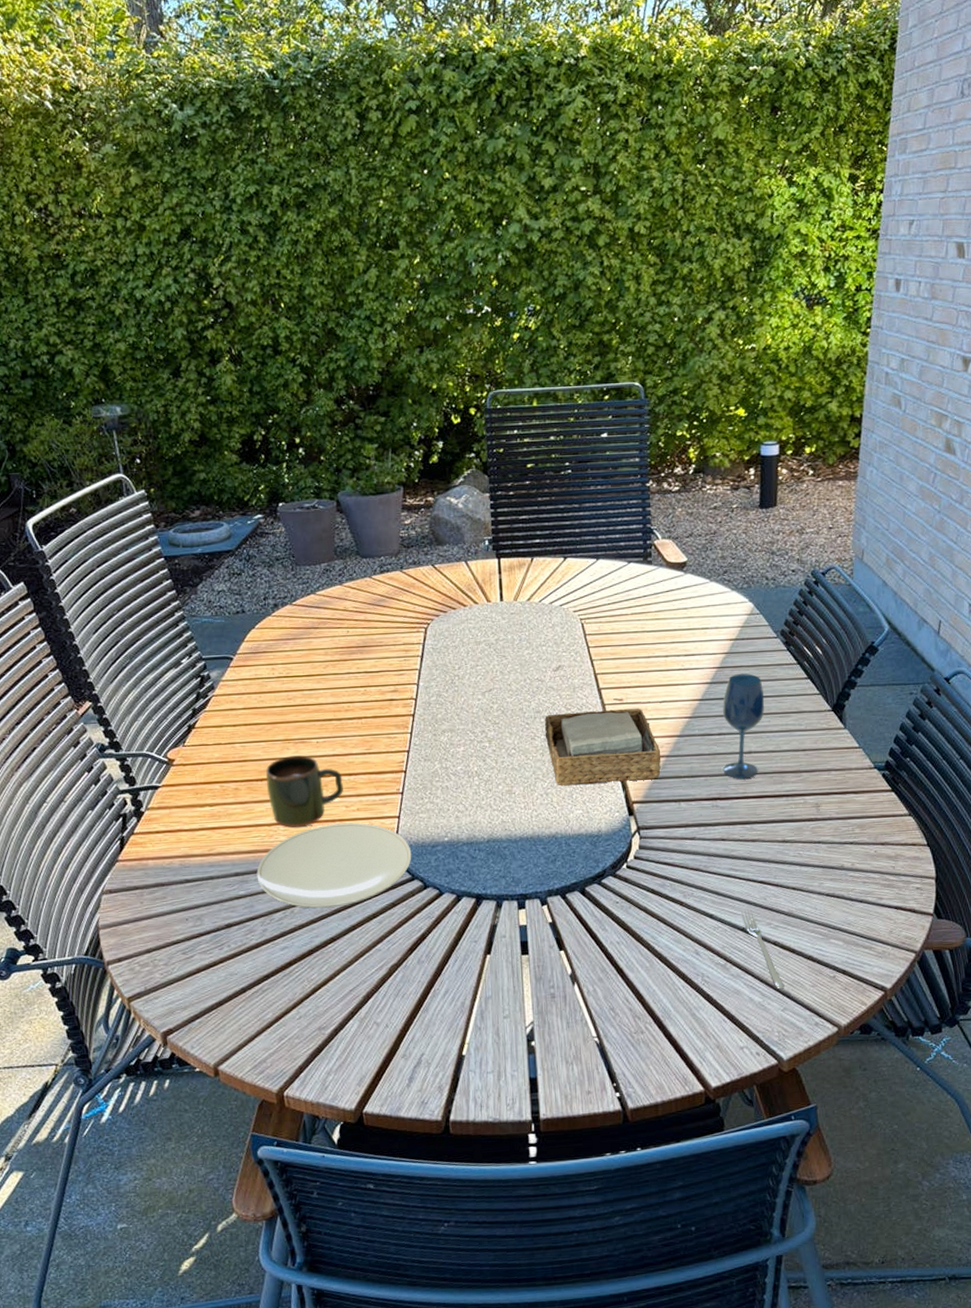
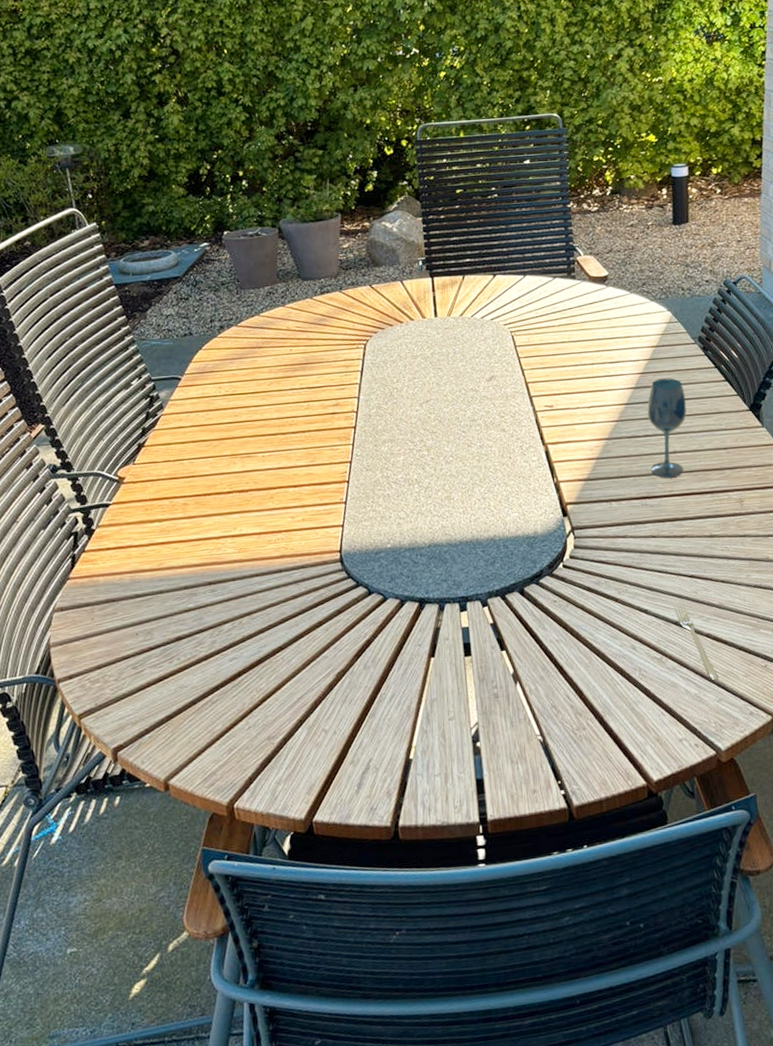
plate: present [256,822,412,909] -> none [205,532,356,619]
mug: present [265,755,343,828] -> none [213,469,289,540]
napkin holder: present [544,709,661,786] -> none [480,414,592,490]

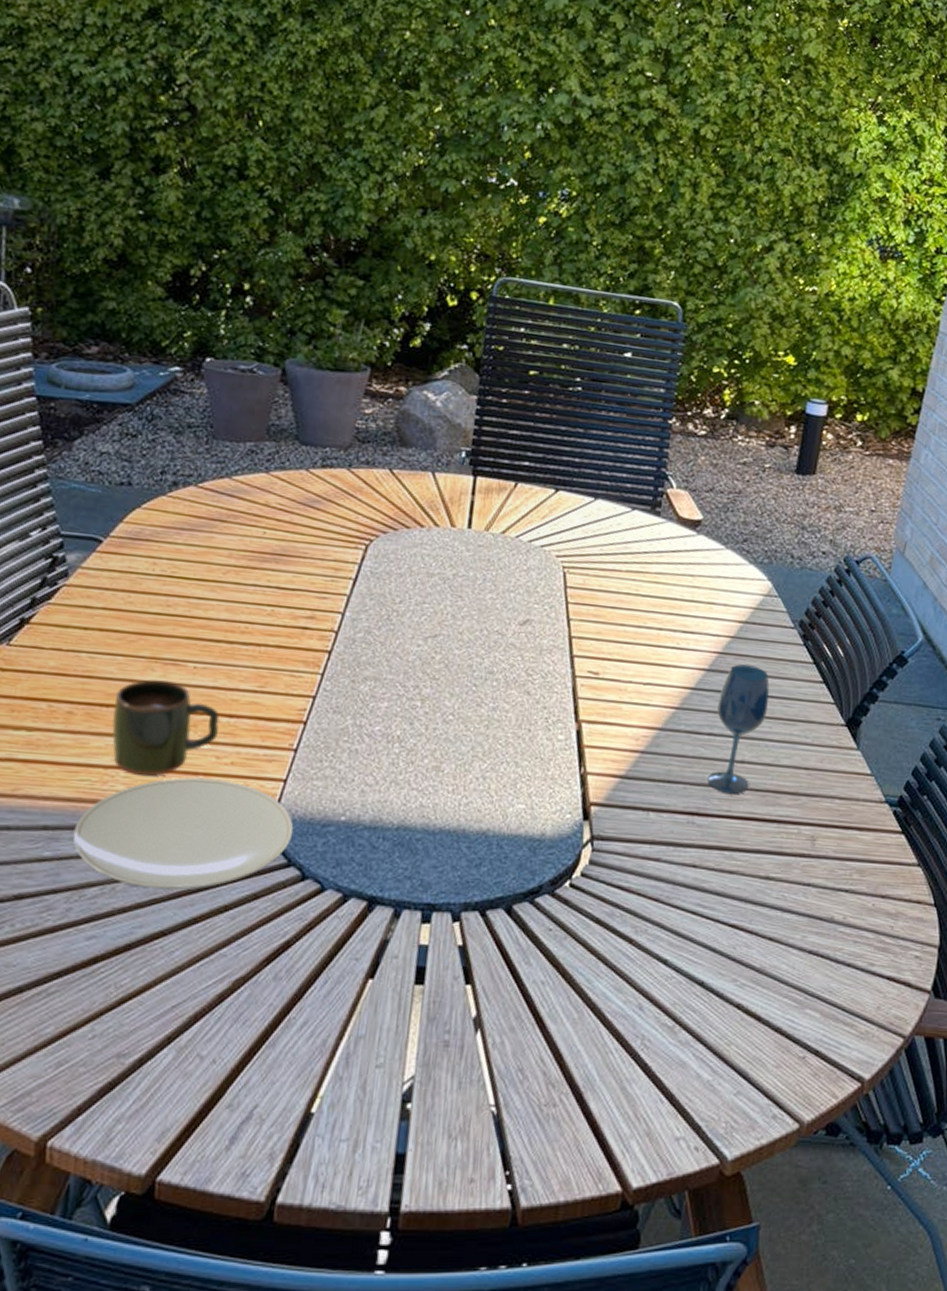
plate: none [205,532,356,619] -> present [72,777,294,890]
mug: none [213,469,289,540] -> present [111,679,220,776]
fork: present [674,603,719,681] -> none [702,959,742,1067]

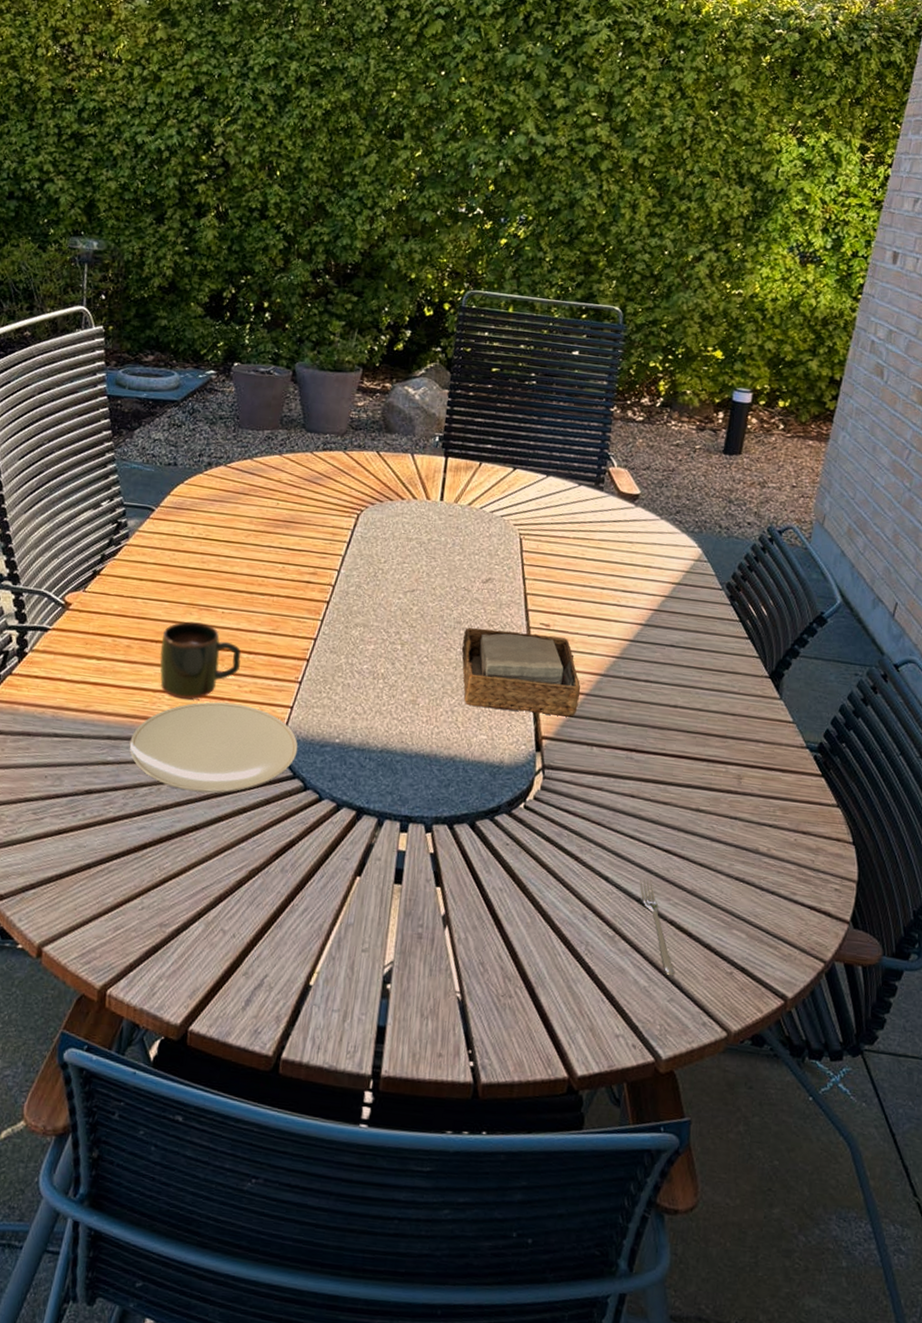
napkin holder: none [494,678,634,779] -> present [461,628,580,717]
fork: none [702,959,742,1067] -> present [639,878,675,977]
wineglass: present [706,664,770,794] -> none [643,620,700,734]

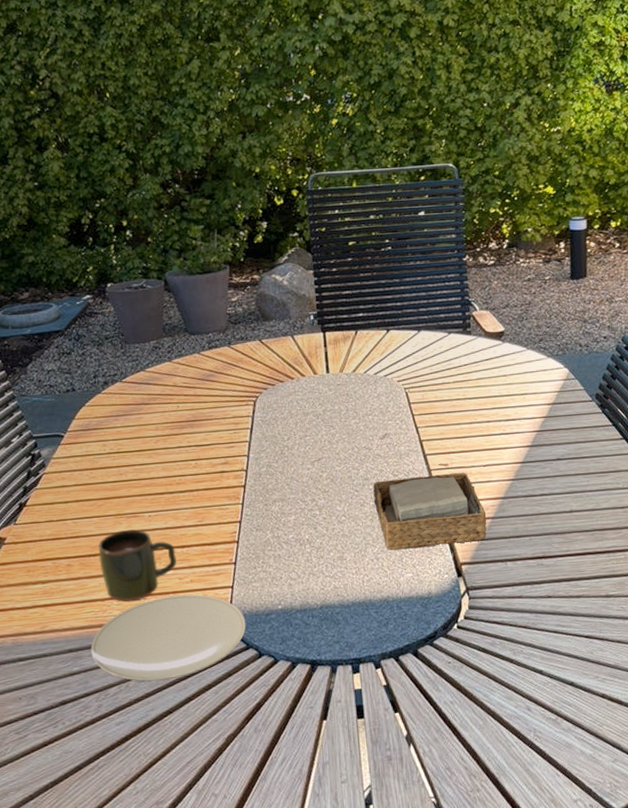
fork: present [639,878,675,977] -> none [569,664,614,741]

